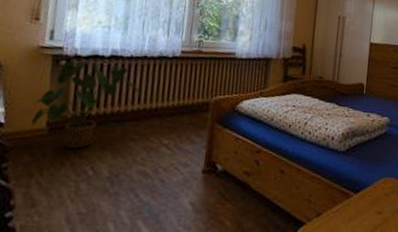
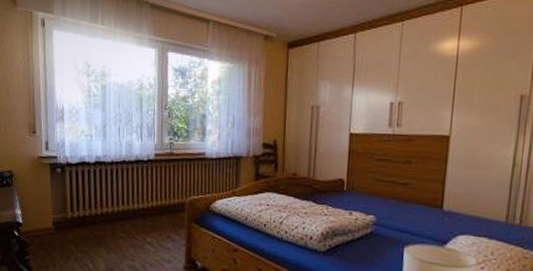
house plant: present [31,61,141,149] -> none [40,168,123,245]

